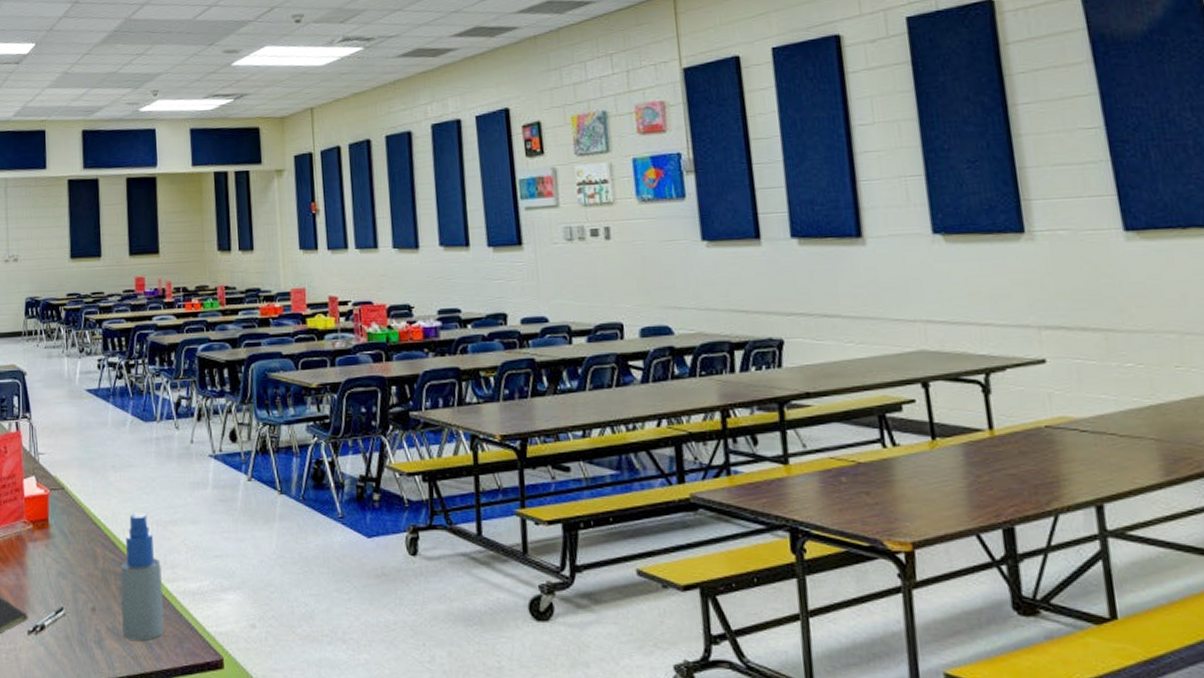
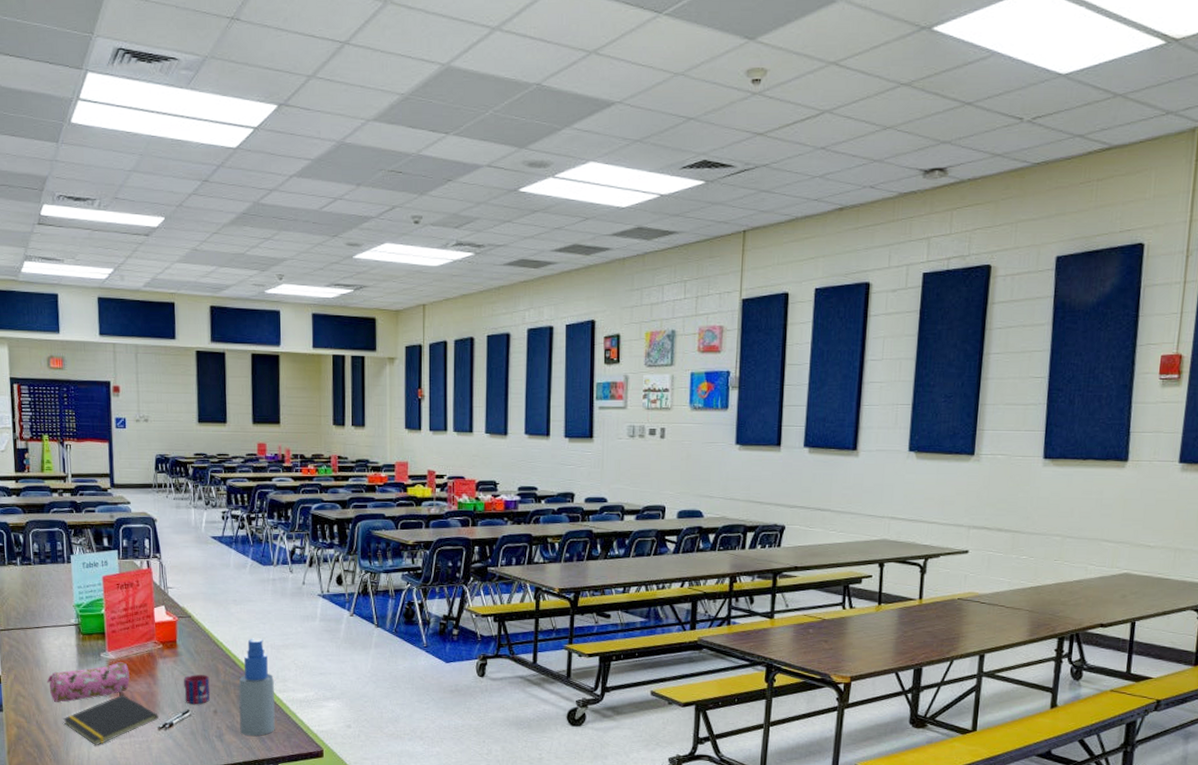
mug: none [57,561,88,601] -> present [184,675,211,705]

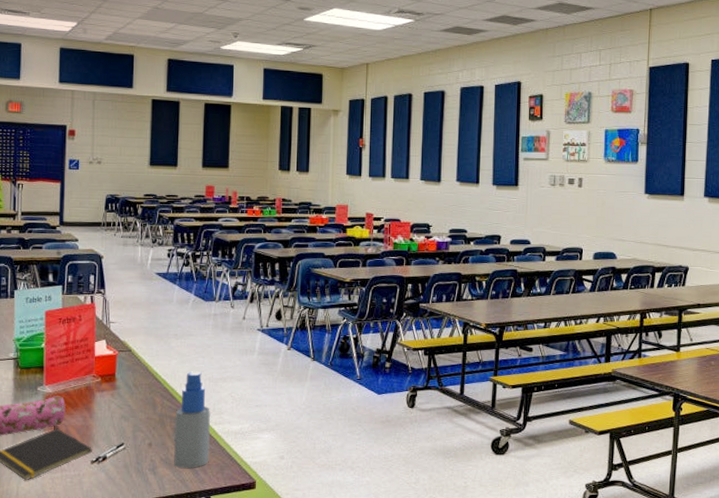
mug: present [184,675,211,705] -> none [120,408,147,438]

